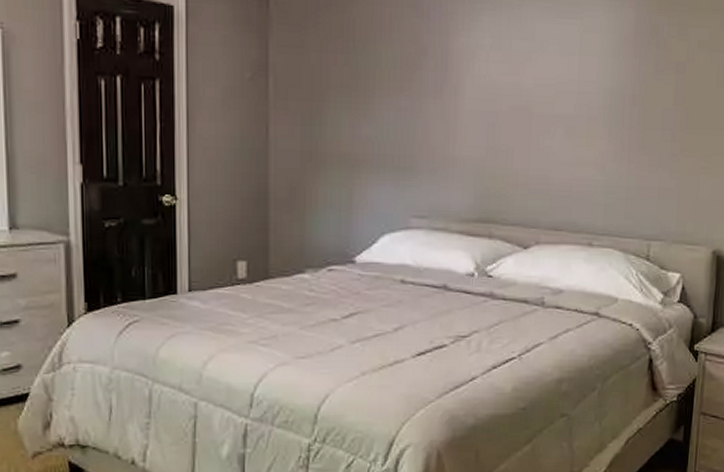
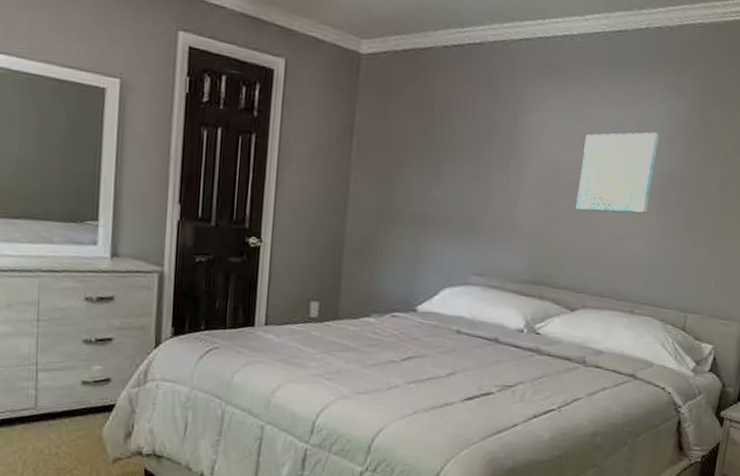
wall art: none [520,45,604,138] -> present [576,132,659,214]

